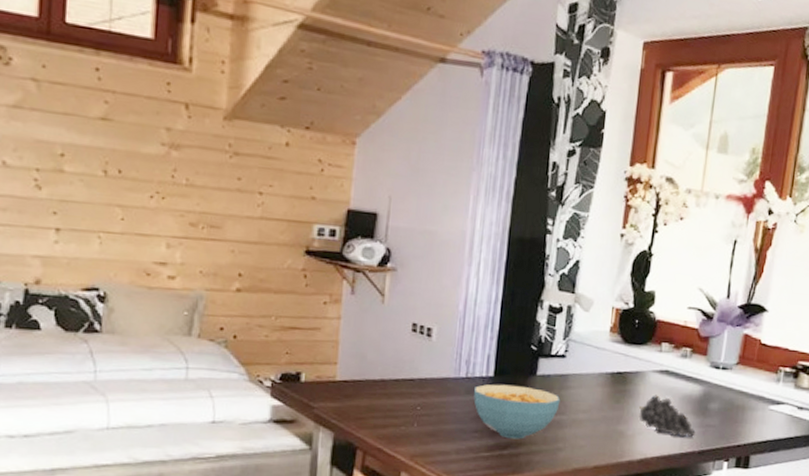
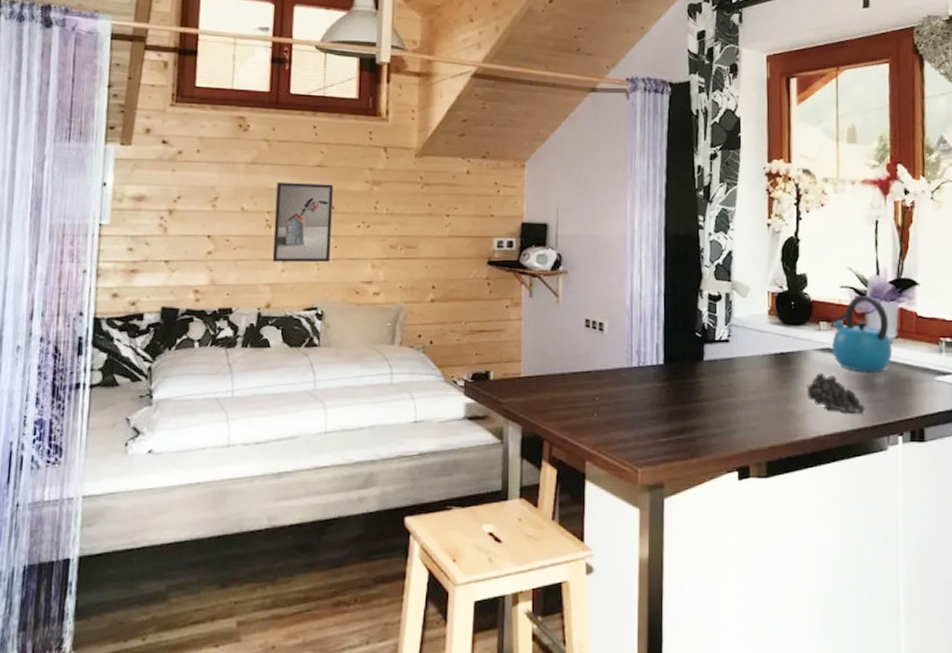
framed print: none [42,133,120,236] -> present [272,182,333,263]
cereal bowl: present [473,384,561,439] -> none [647,371,729,424]
kettle: none [670,318,732,397] -> present [831,295,893,372]

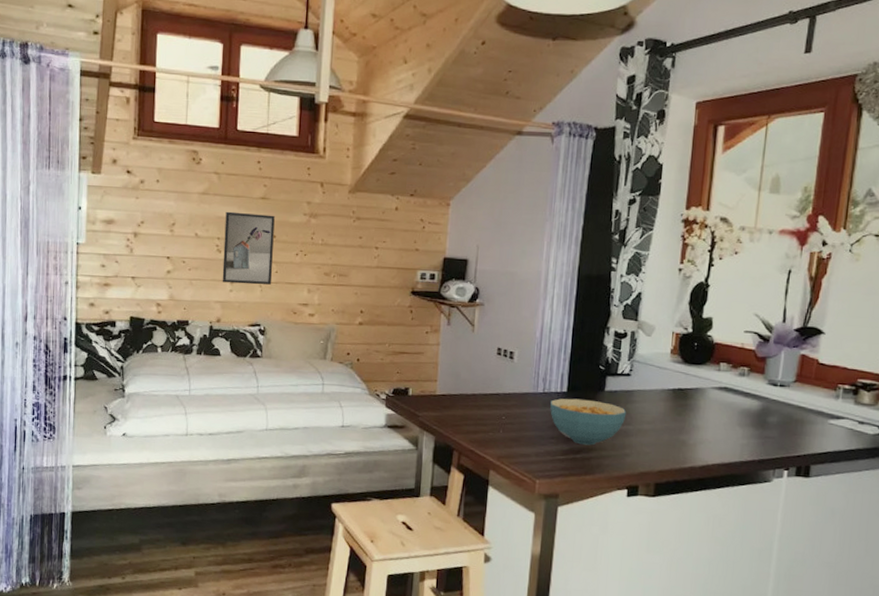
cereal bowl: none [647,371,729,424] -> present [550,398,627,446]
fruit: present [806,373,865,414] -> none [699,409,755,448]
kettle: present [831,295,893,372] -> none [729,341,789,412]

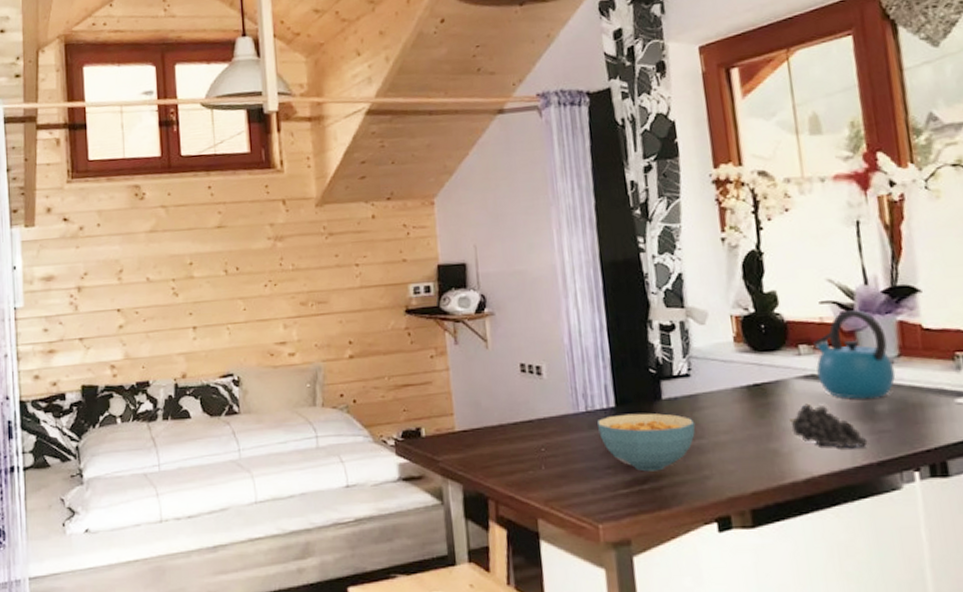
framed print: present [222,211,275,285] -> none [178,244,240,330]
fruit: none [699,409,755,448] -> present [790,403,868,449]
kettle: none [729,341,789,412] -> present [813,310,896,399]

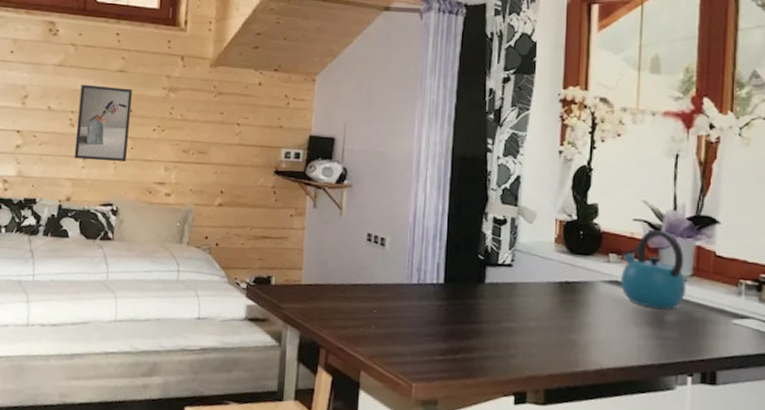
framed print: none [178,244,240,330] -> present [74,84,132,162]
cereal bowl: present [597,413,696,472] -> none [426,290,510,345]
fruit: present [790,403,868,449] -> none [591,305,653,350]

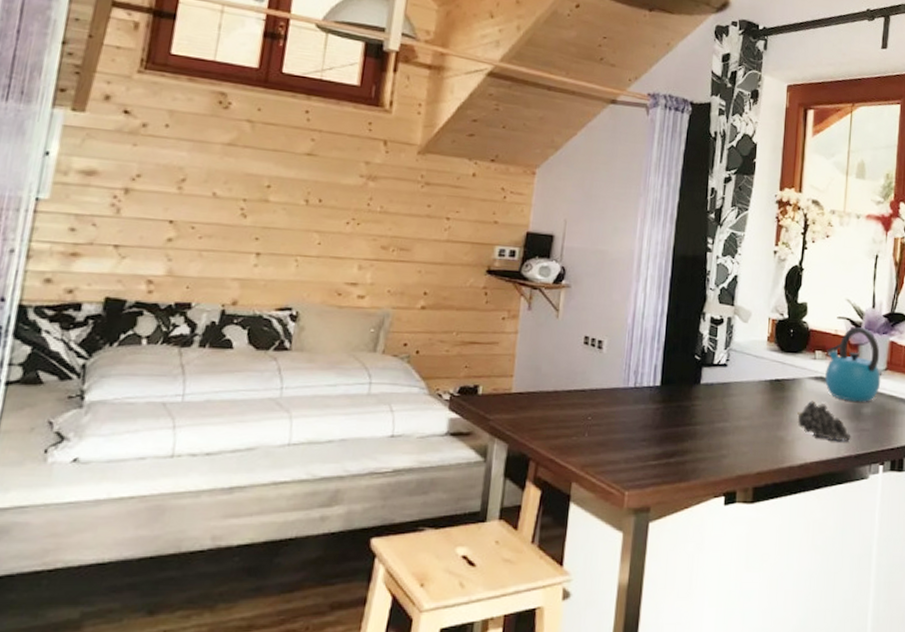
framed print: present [74,84,132,162] -> none [244,167,323,260]
fruit: none [591,305,653,350] -> present [797,400,851,443]

